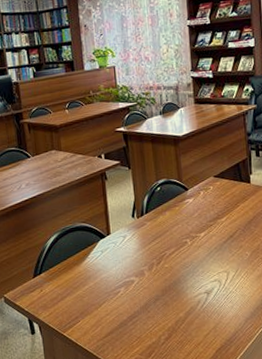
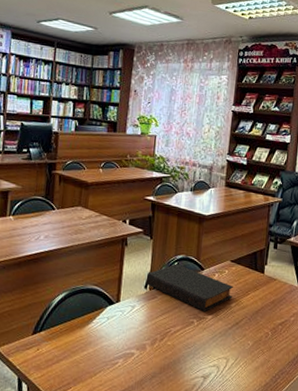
book: none [131,188,222,231] -> present [145,264,233,313]

